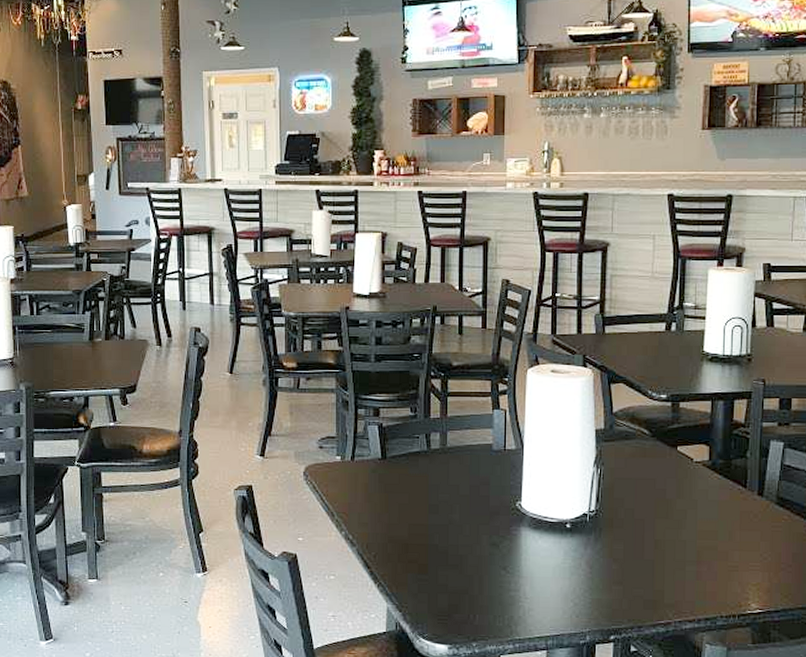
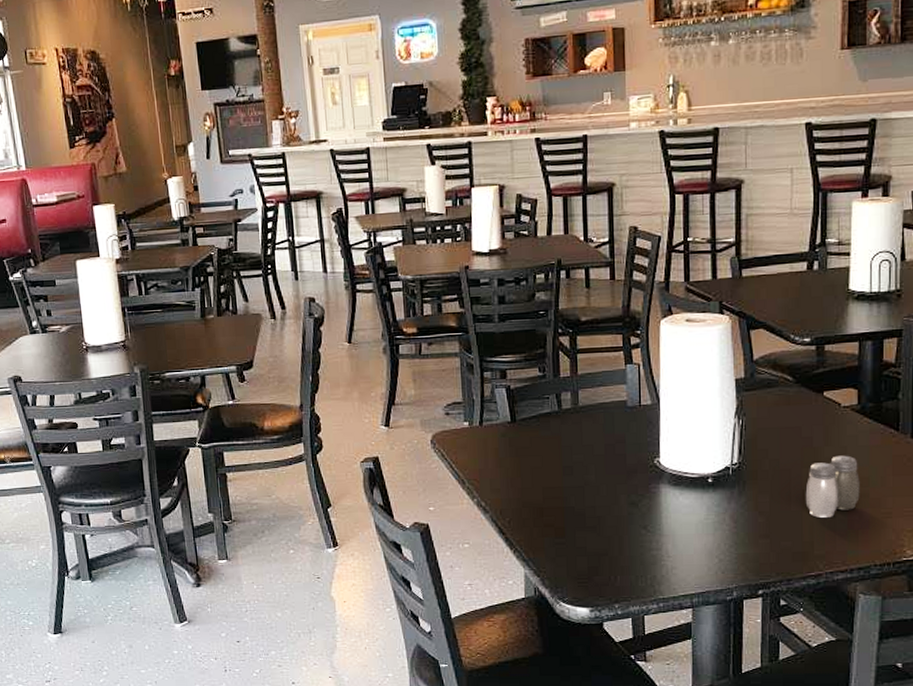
salt and pepper shaker: none [657,508,709,568] -> present [805,455,860,518]

